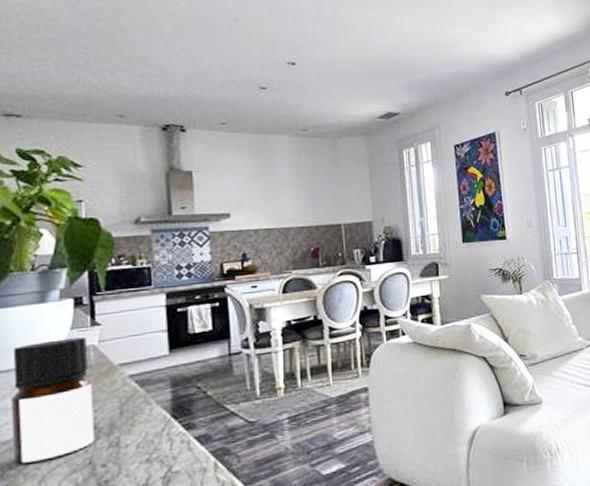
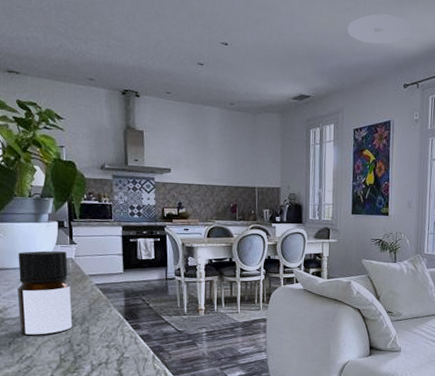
ceiling light: none [435,21,506,52] -> present [348,14,412,44]

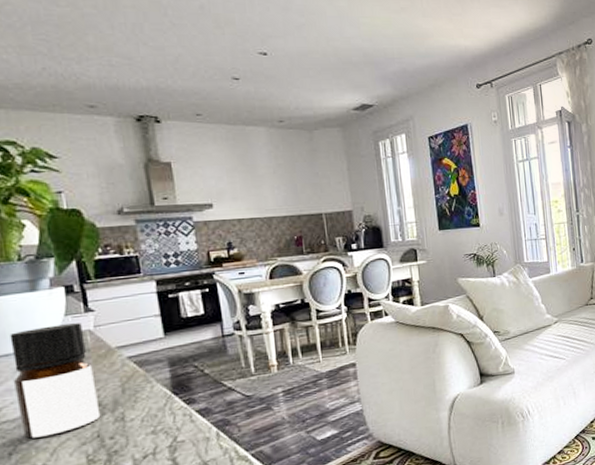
ceiling light: present [348,14,412,44] -> none [406,12,476,44]

